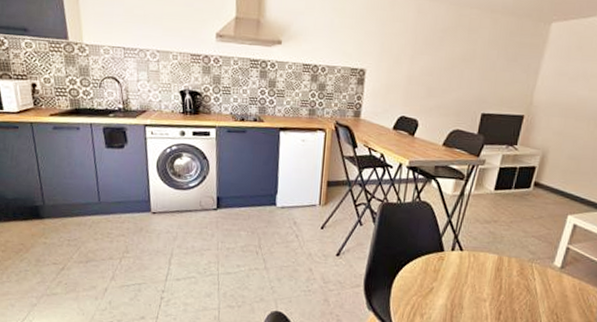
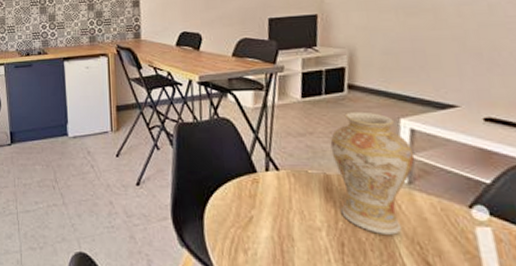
vase: none [505,206,571,307] -> present [330,111,415,235]

